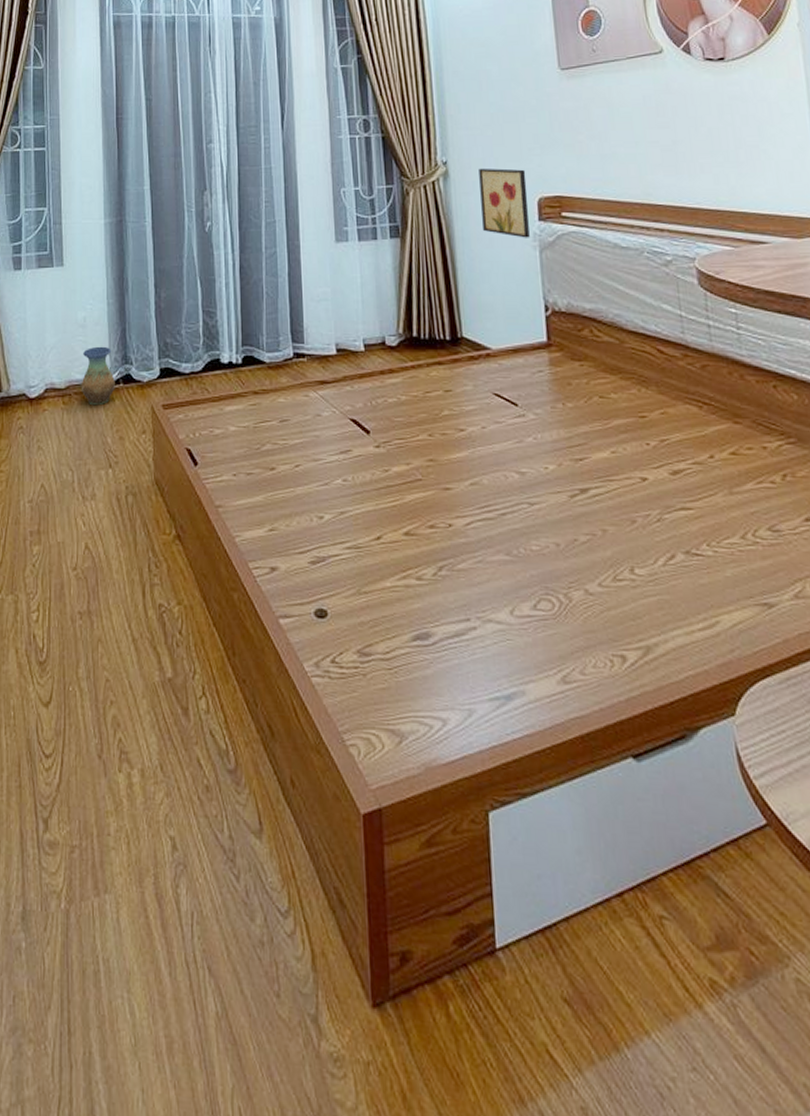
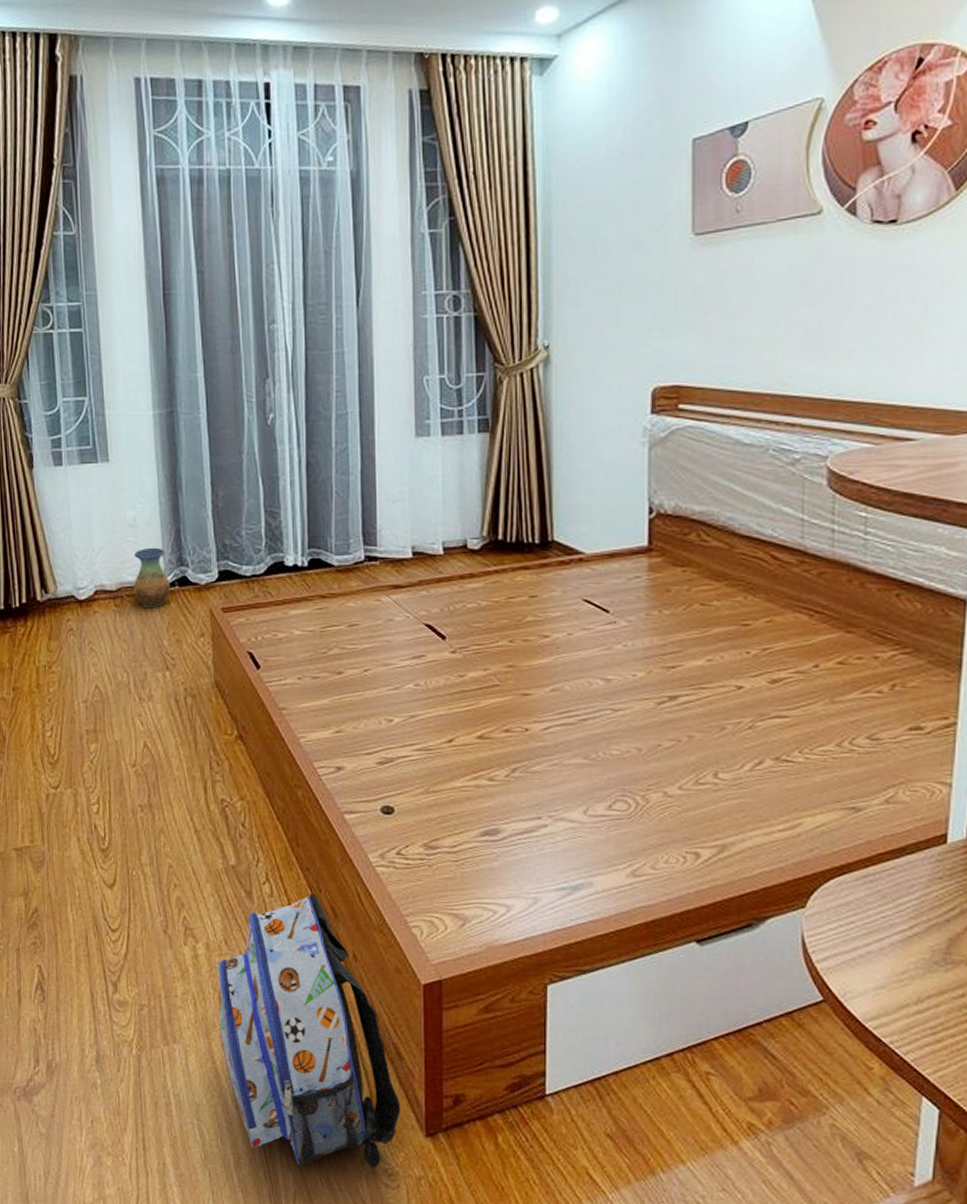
backpack: none [152,708,345,1053] -> present [217,893,401,1169]
wall art: present [479,168,530,238] -> none [586,353,641,433]

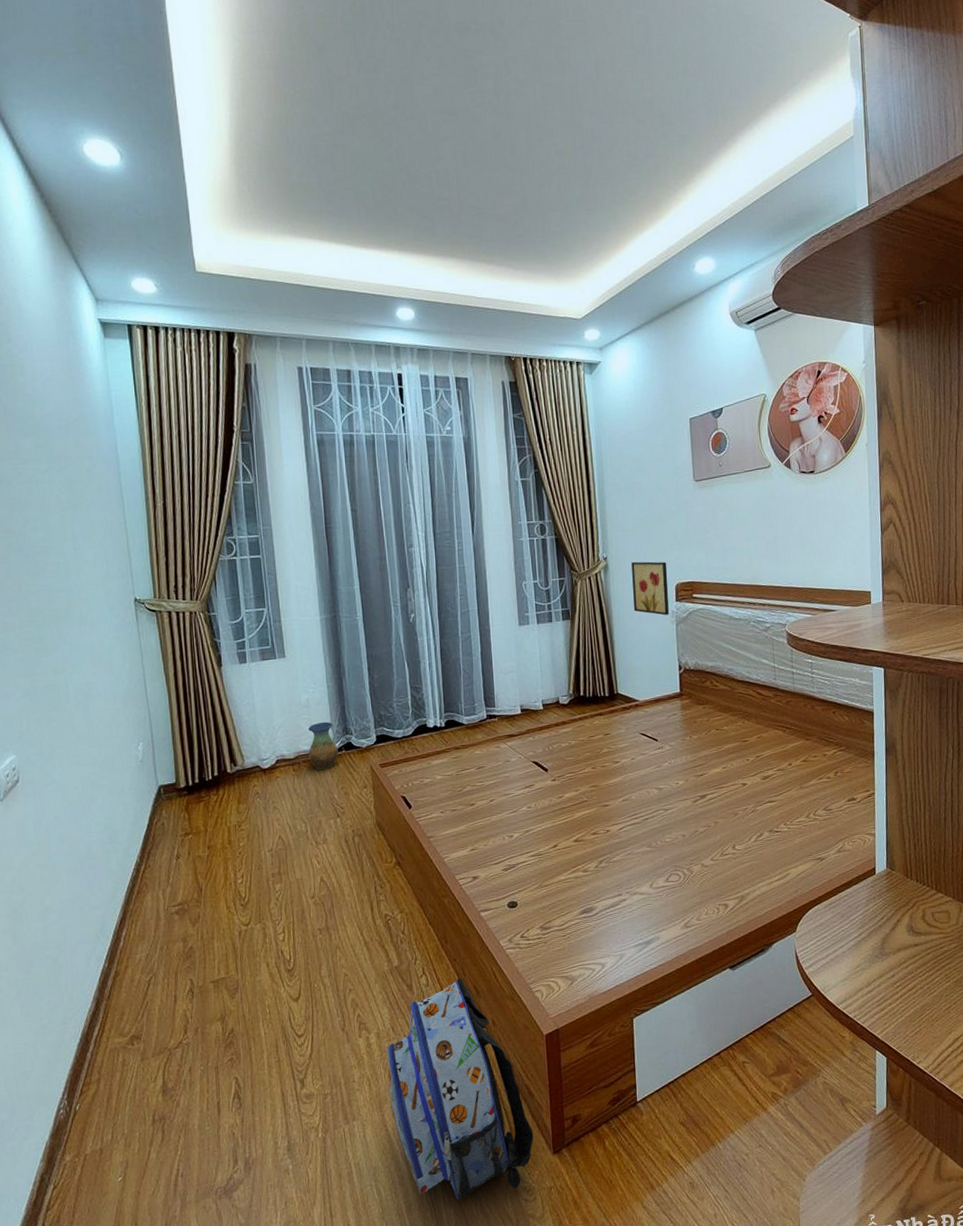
wall art: none [586,353,641,433] -> present [631,561,669,616]

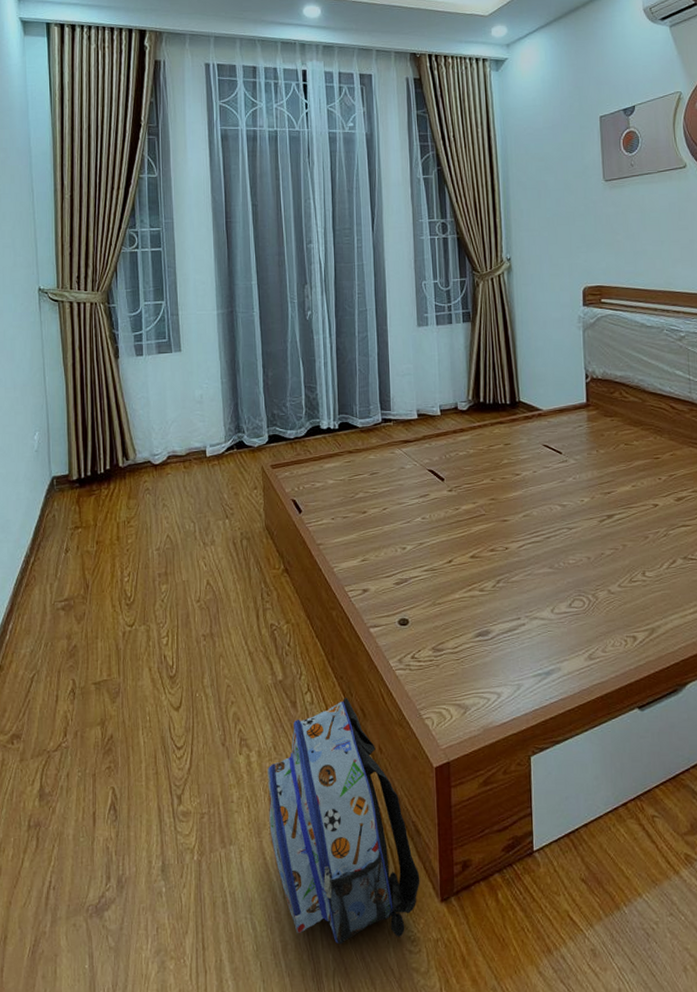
vase: present [308,721,338,770] -> none [199,418,230,468]
wall art: present [631,561,669,616] -> none [536,263,576,321]

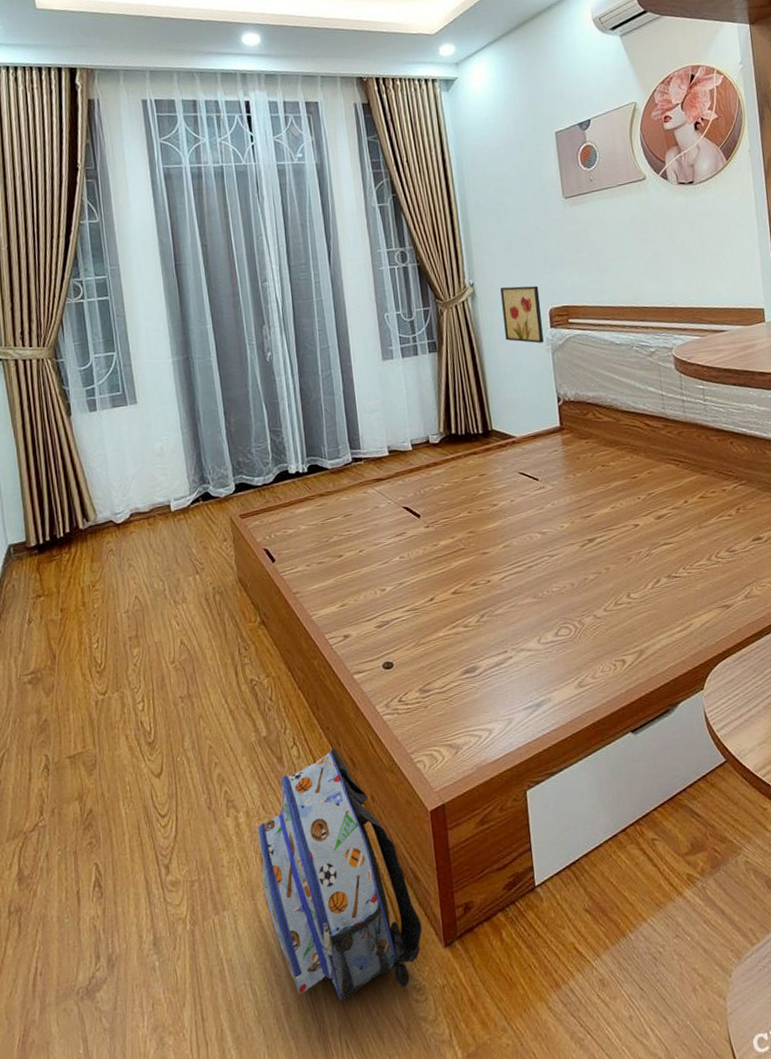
wall art: none [536,263,576,321] -> present [500,285,544,344]

